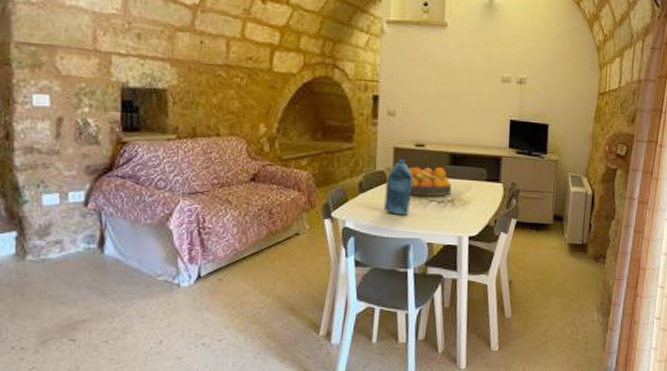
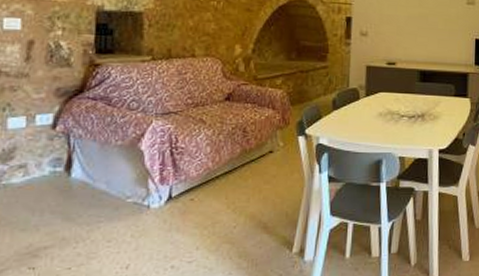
bottle: present [384,158,413,215] -> none [357,76,384,131]
fruit bowl: present [409,166,451,197] -> none [381,83,421,112]

